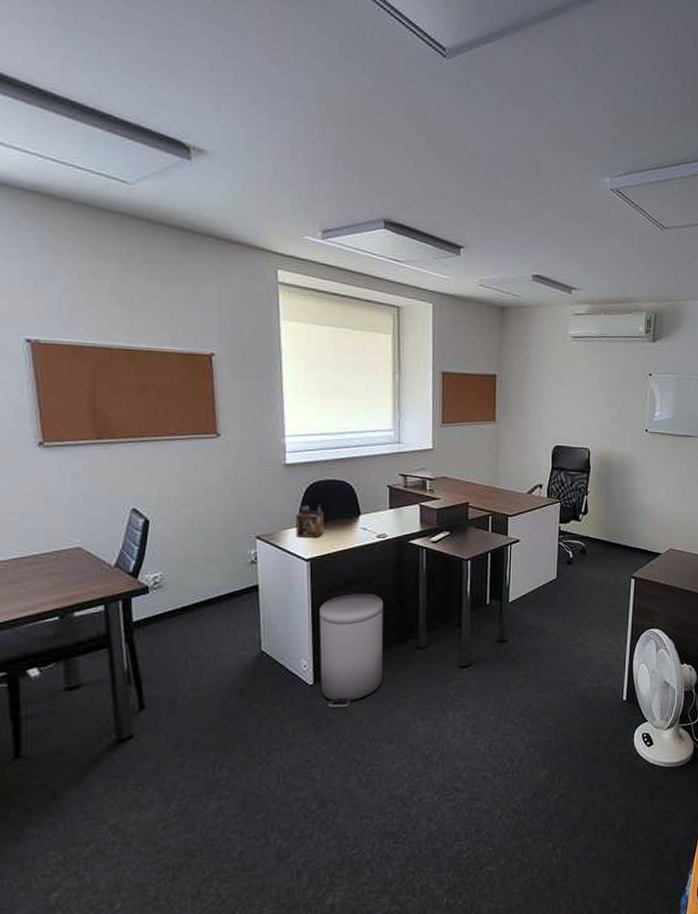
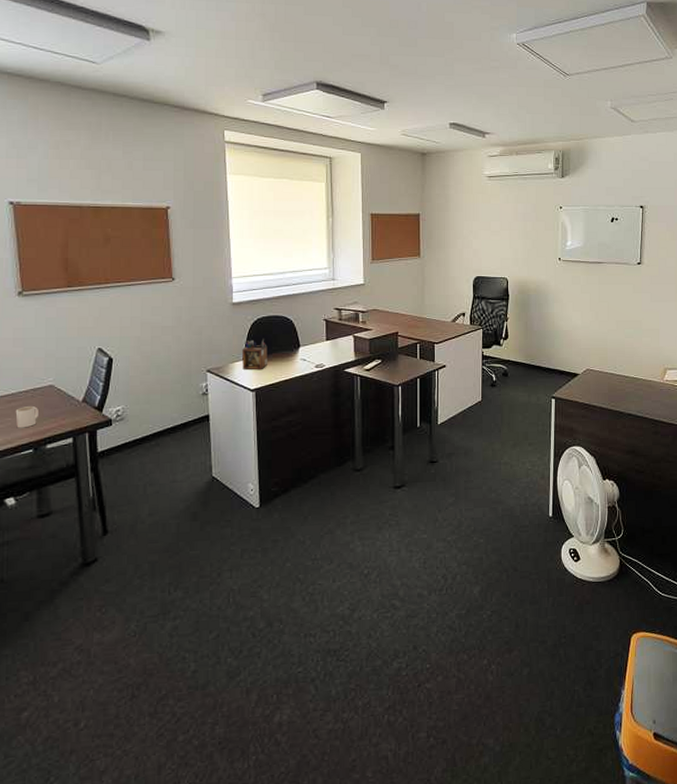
cup: none [38,569,64,594] -> present [15,405,38,428]
pedal bin: present [319,593,384,708] -> none [264,420,323,530]

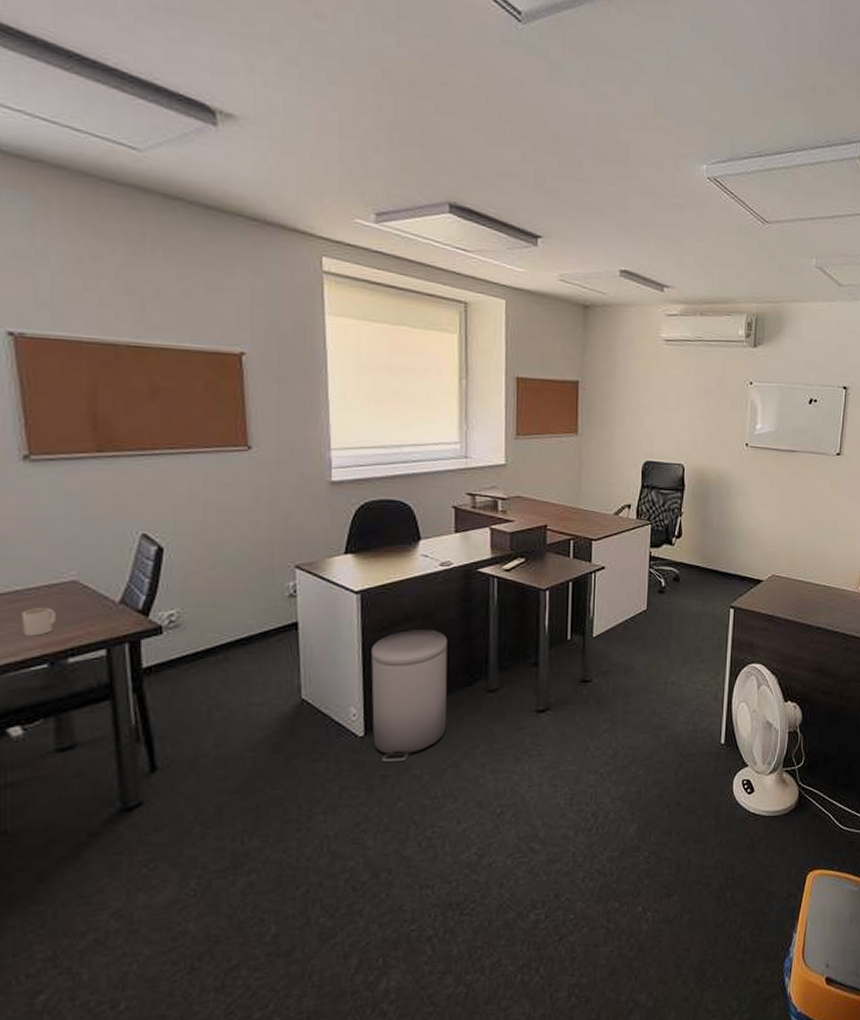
desk organizer: present [241,338,267,370] -> none [342,527,378,568]
pedal bin: none [264,420,323,530] -> present [371,629,448,763]

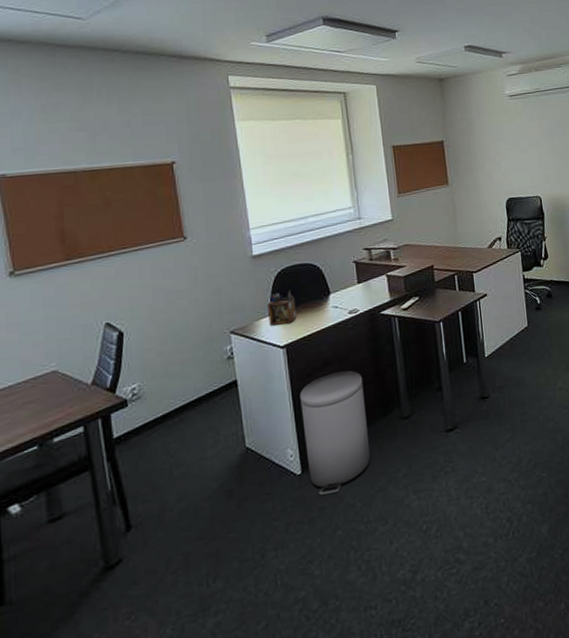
cup: present [21,606,55,636] -> none [14,396,42,424]
desk organizer: none [342,527,378,568] -> present [266,289,297,326]

